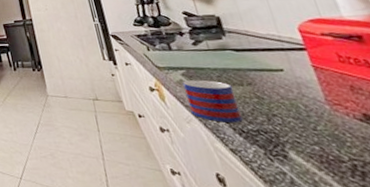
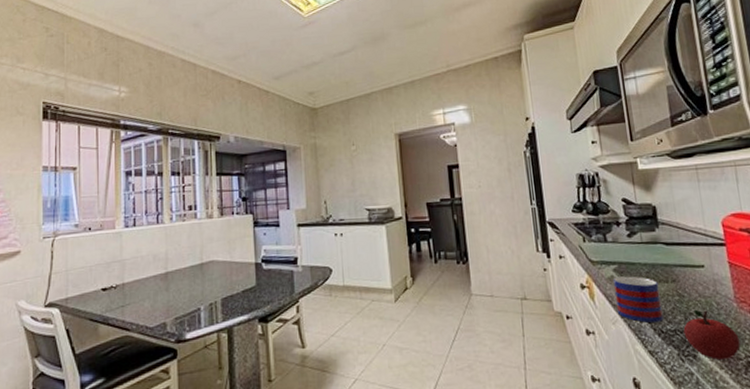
apple: none [267,111,342,161] -> present [683,309,741,360]

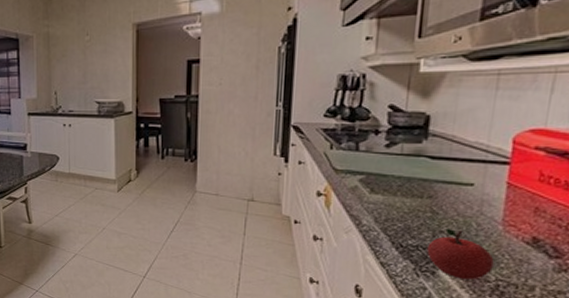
mug: present [612,276,663,323] -> none [353,187,410,236]

